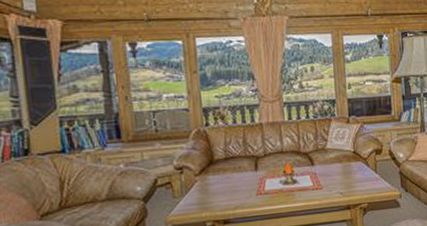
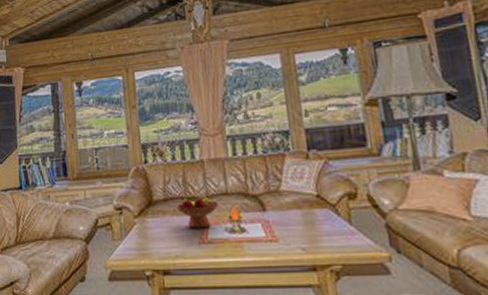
fruit bowl: none [235,155,276,183] -> present [175,196,220,229]

